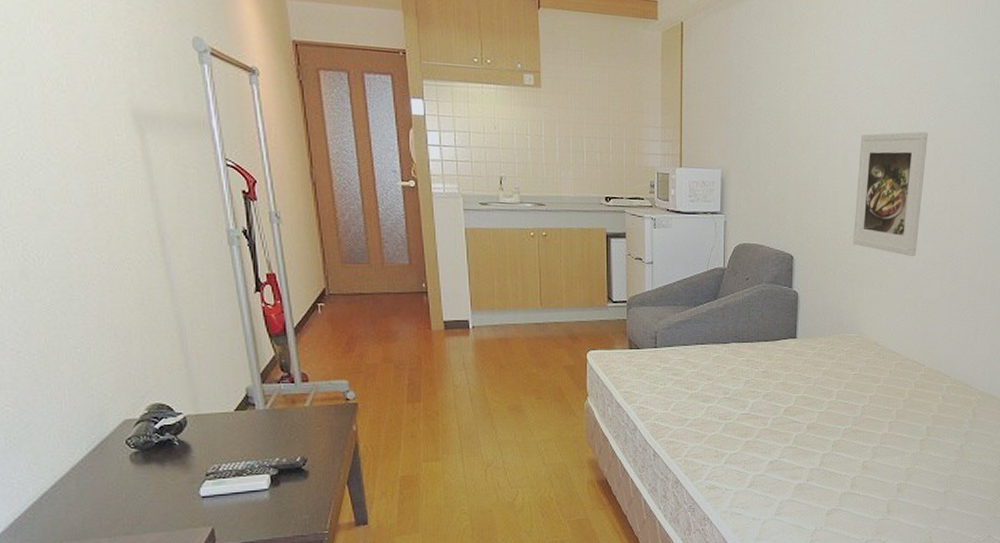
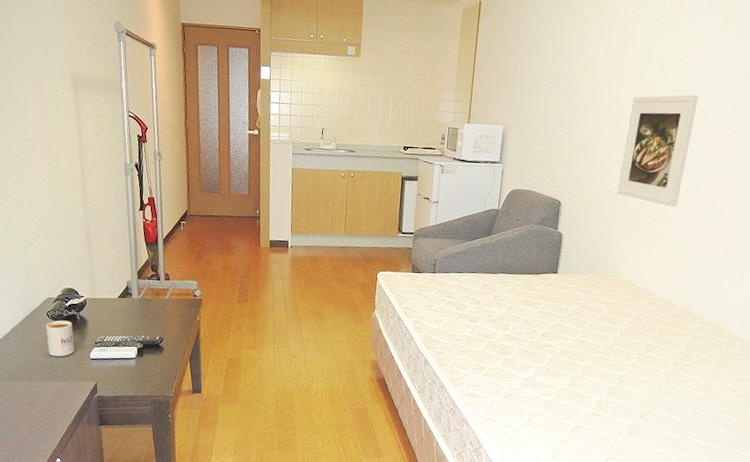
mug: none [126,448,175,500] -> present [46,320,75,357]

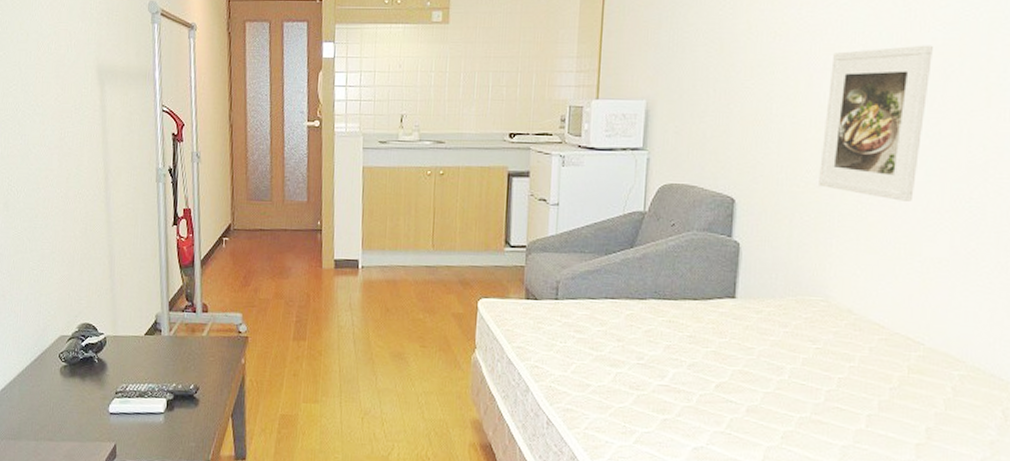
mug: present [46,320,75,357] -> none [57,363,91,411]

